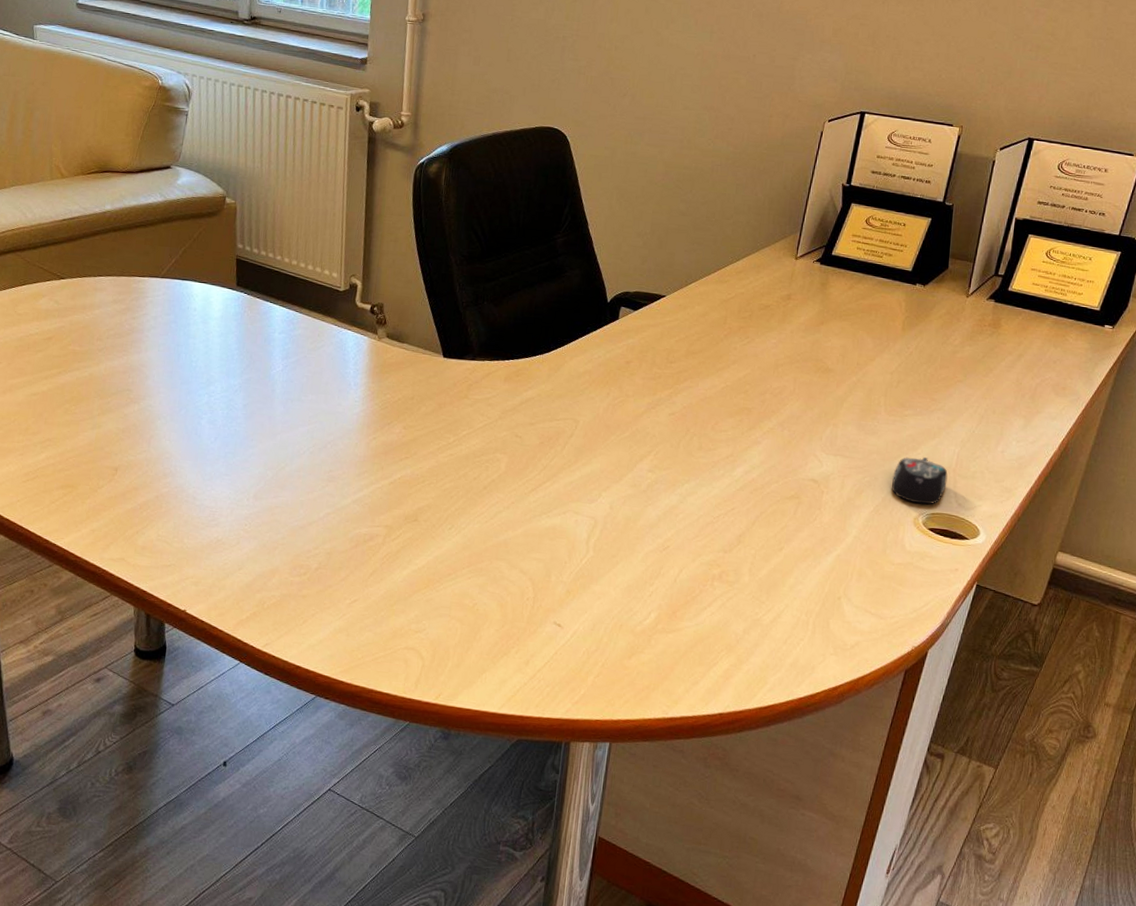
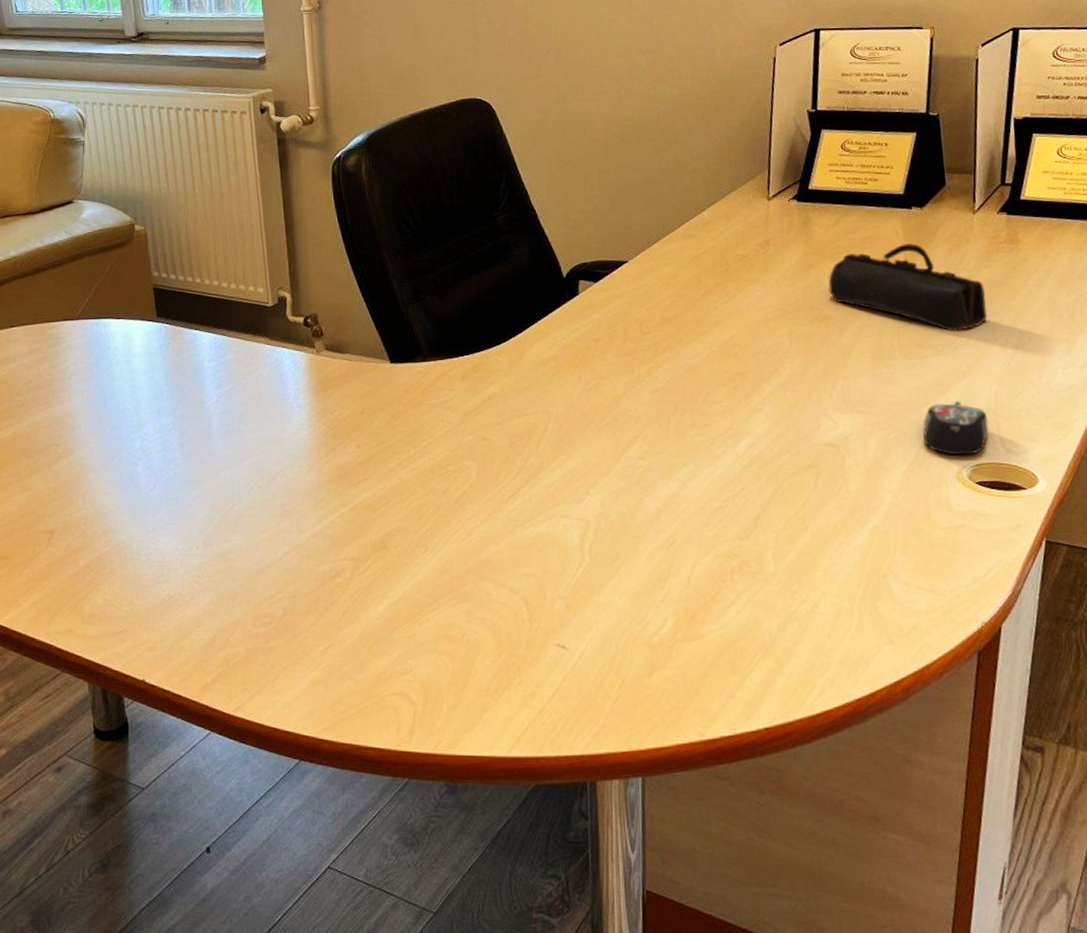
pencil case: none [834,314,965,397] -> present [828,242,987,331]

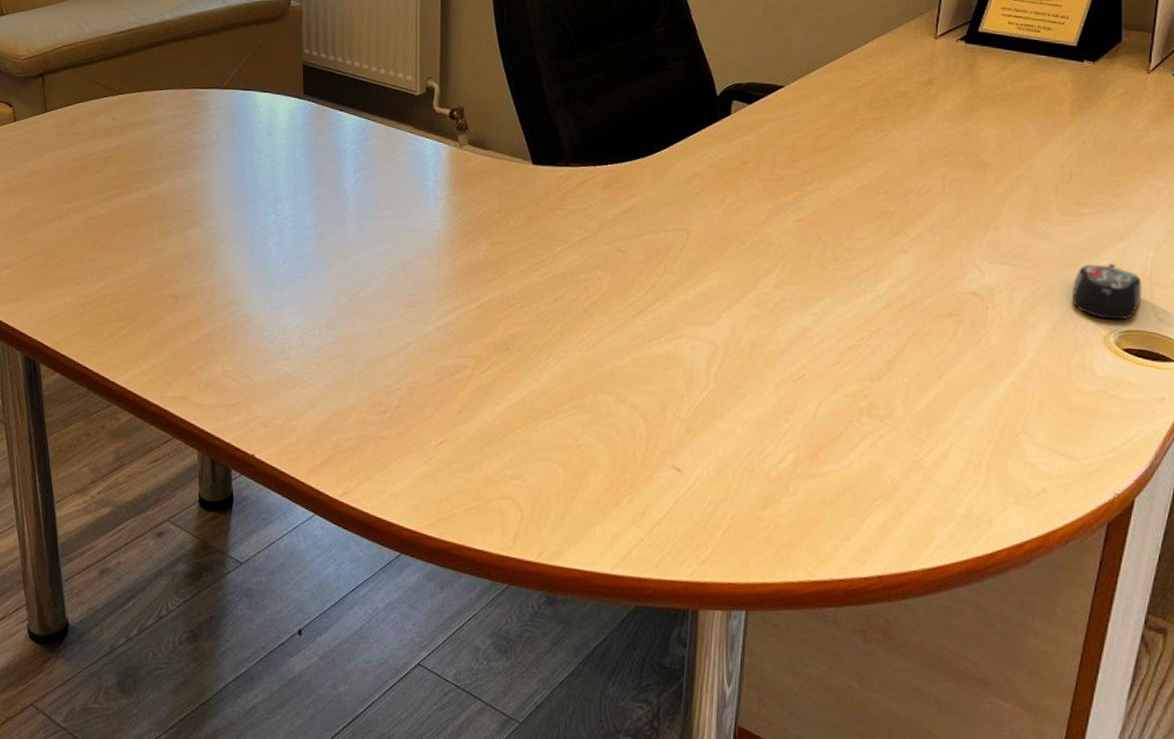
pencil case: present [828,242,987,331] -> none [989,96,1151,192]

